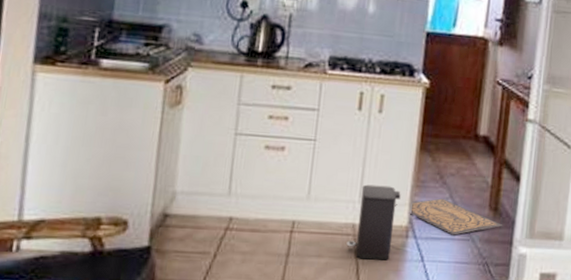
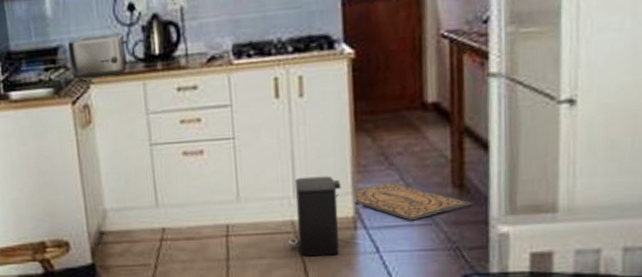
toaster: none [171,20,235,64] -> present [68,32,128,80]

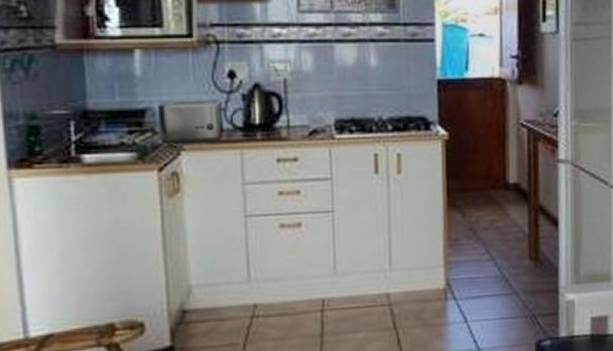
pedal bin: present [288,176,341,257] -> none [383,249,434,329]
doormat: present [336,181,474,221] -> none [429,254,546,291]

